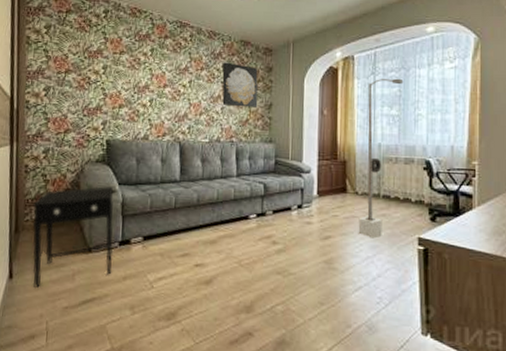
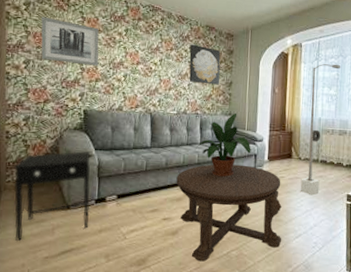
wall art: none [61,39,123,91] -> present [41,16,99,66]
coffee table: none [209,200,338,318] -> present [176,164,282,262]
potted plant: none [230,139,297,215] -> present [195,113,251,177]

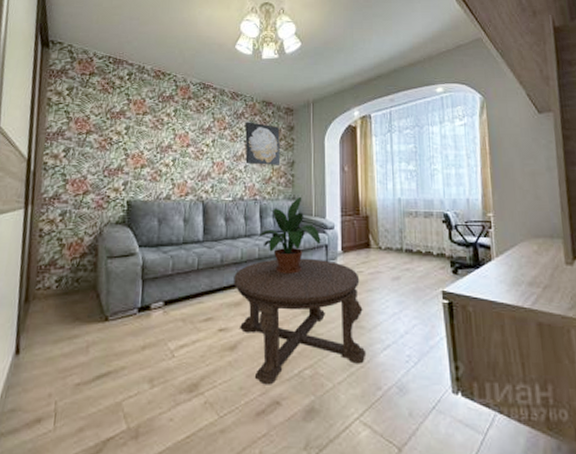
side table: present [14,151,91,241] -> none [41,249,134,363]
wall art: present [41,16,99,66] -> none [82,101,146,151]
street lamp: present [300,64,341,196] -> none [383,135,418,294]

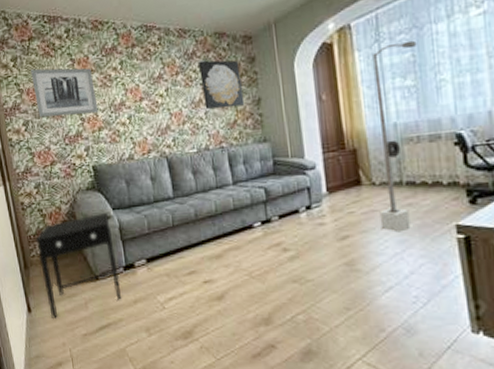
side table: none [41,249,134,363] -> present [35,213,121,318]
wall art: none [82,101,146,151] -> present [31,68,99,118]
coffee table: present [233,258,367,385] -> none [211,203,365,330]
potted plant: present [254,196,321,274] -> none [227,137,302,222]
street lamp: none [383,135,418,294] -> present [373,40,417,233]

